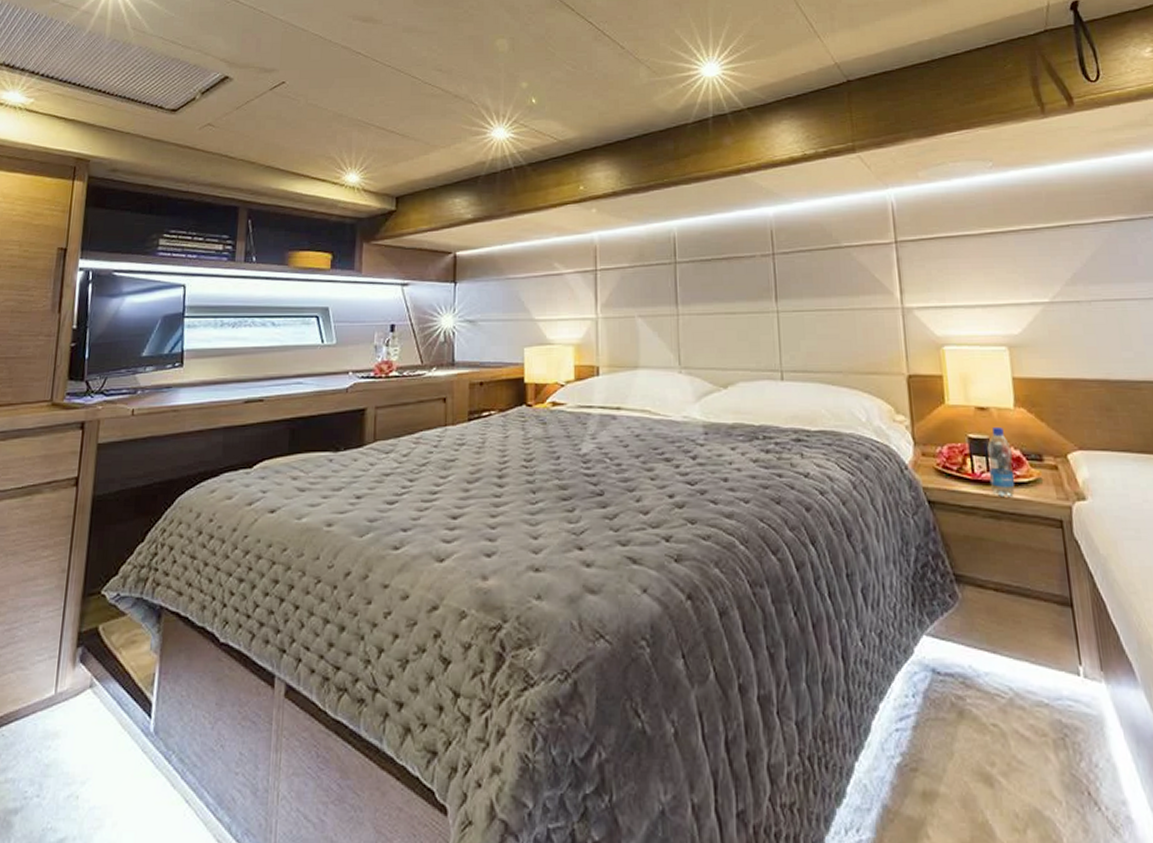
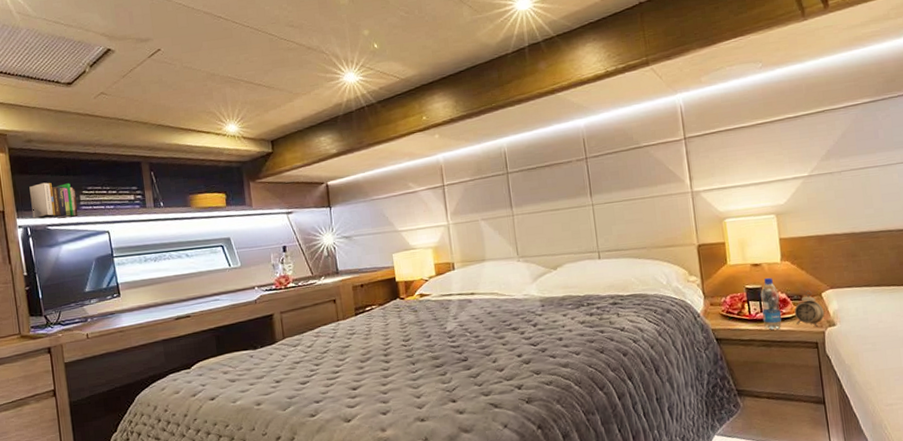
books: none [98,220,156,265] -> present [29,182,78,219]
alarm clock: none [1031,448,1072,499] -> present [794,290,825,327]

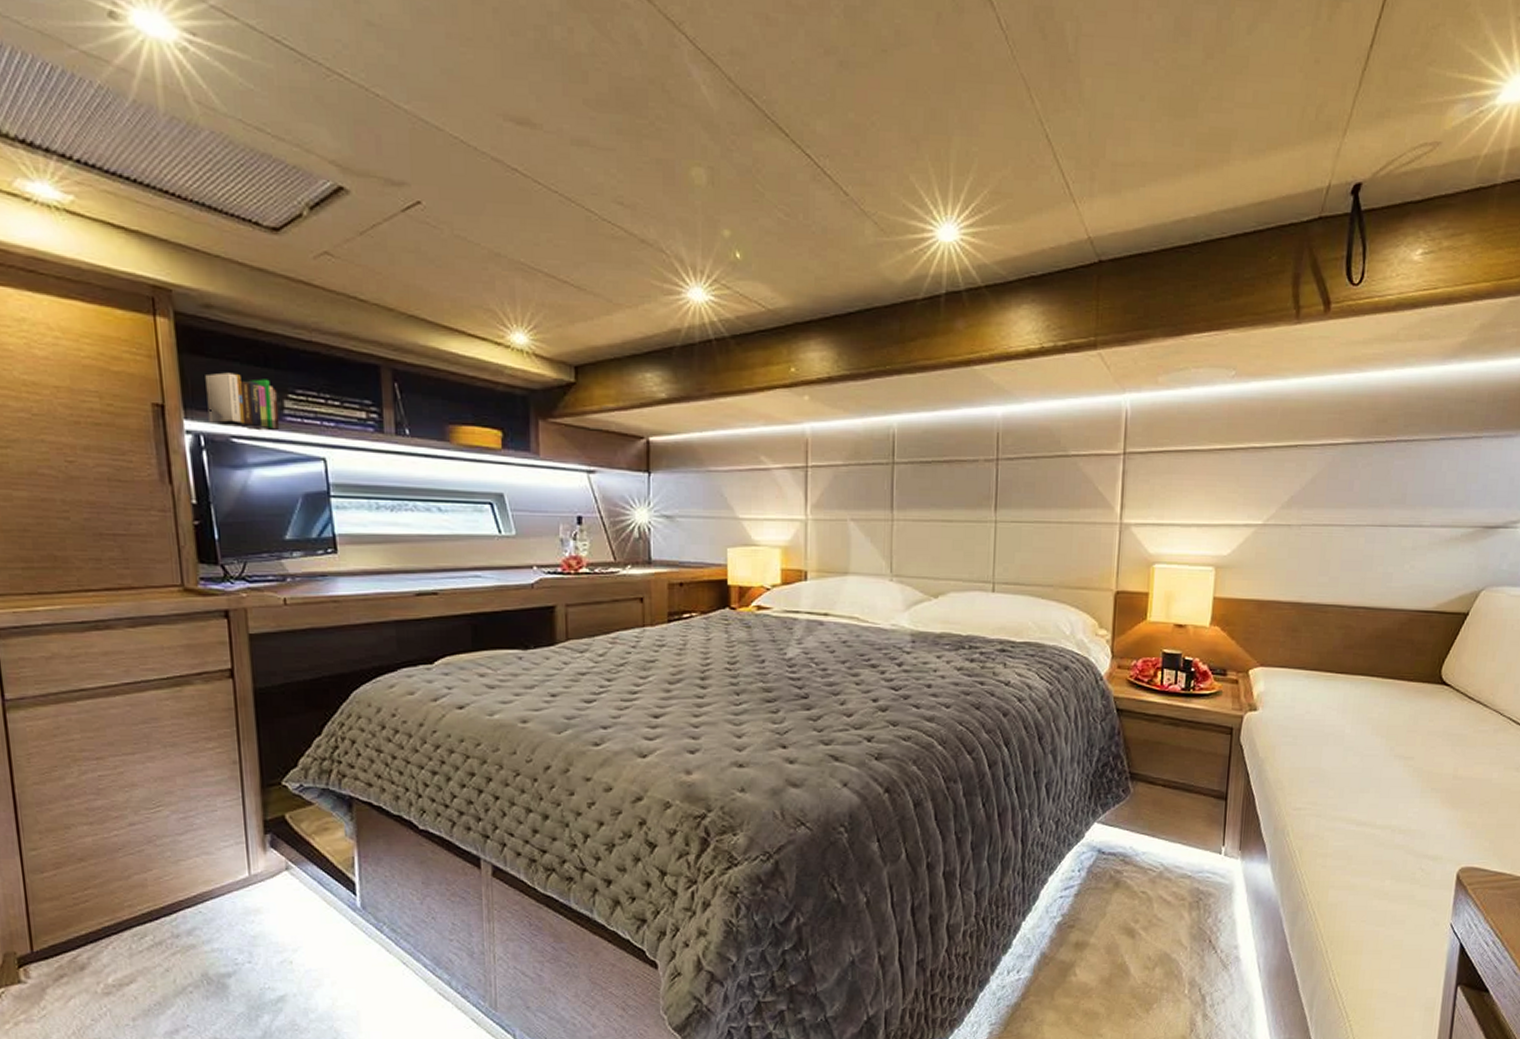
bottle: present [760,277,782,330] -> none [1175,643,1200,706]
alarm clock: present [794,290,825,327] -> none [1213,664,1248,709]

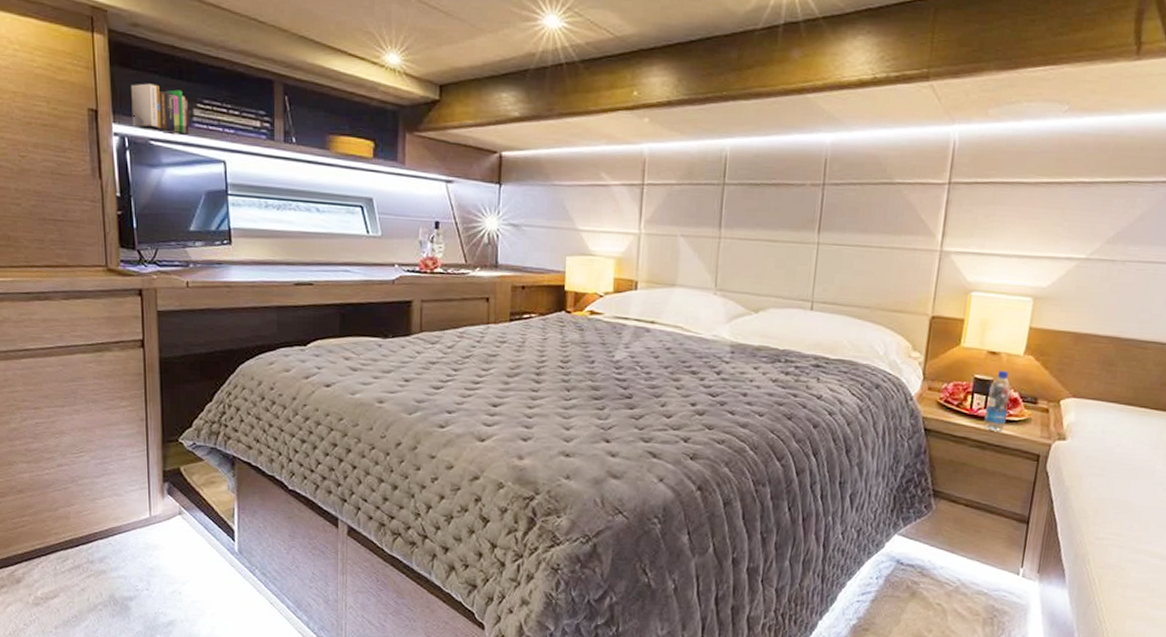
bottle: none [1175,643,1200,706] -> present [983,370,1012,431]

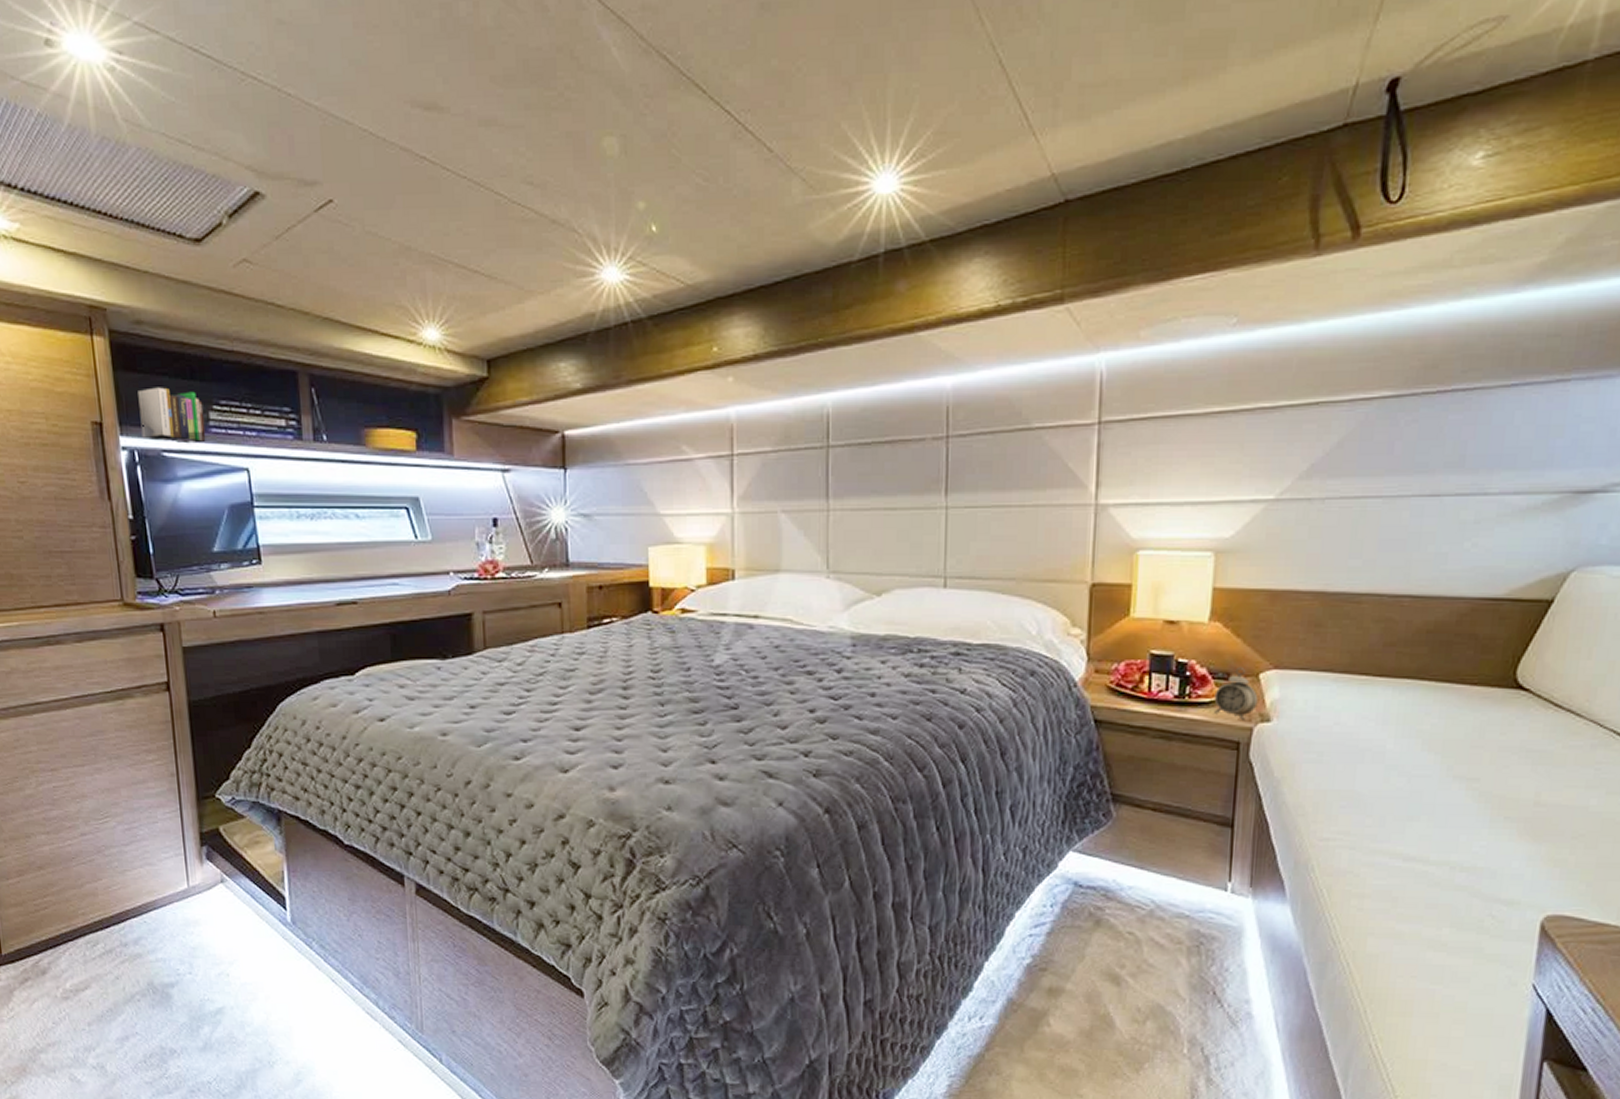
bottle: present [983,370,1012,431] -> none [1166,642,1198,716]
alarm clock: none [1022,393,1058,437] -> present [1214,666,1258,720]

